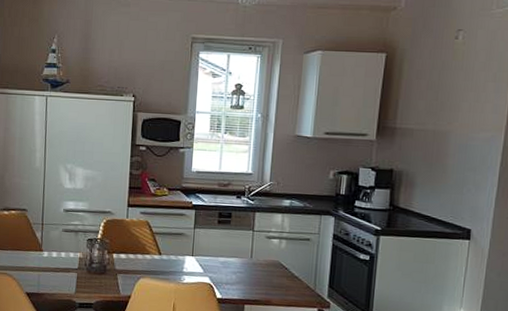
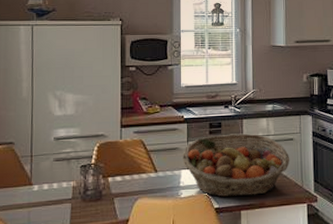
fruit basket: none [188,225,304,292] -> present [183,133,290,198]

